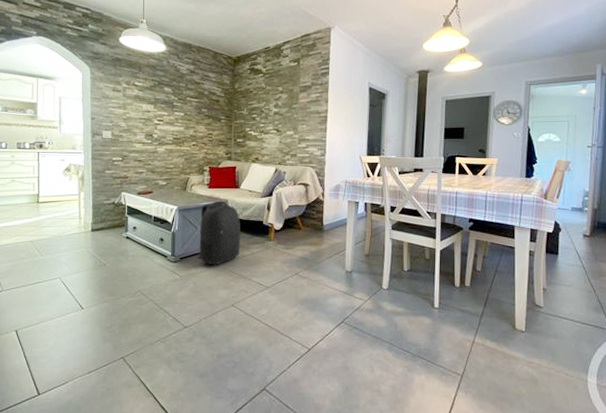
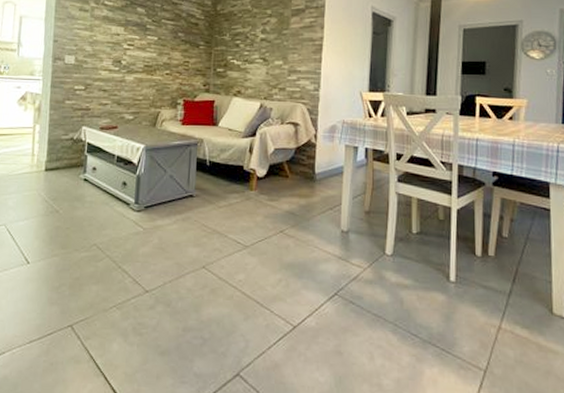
backpack: present [198,201,240,265] -> none [166,140,217,217]

